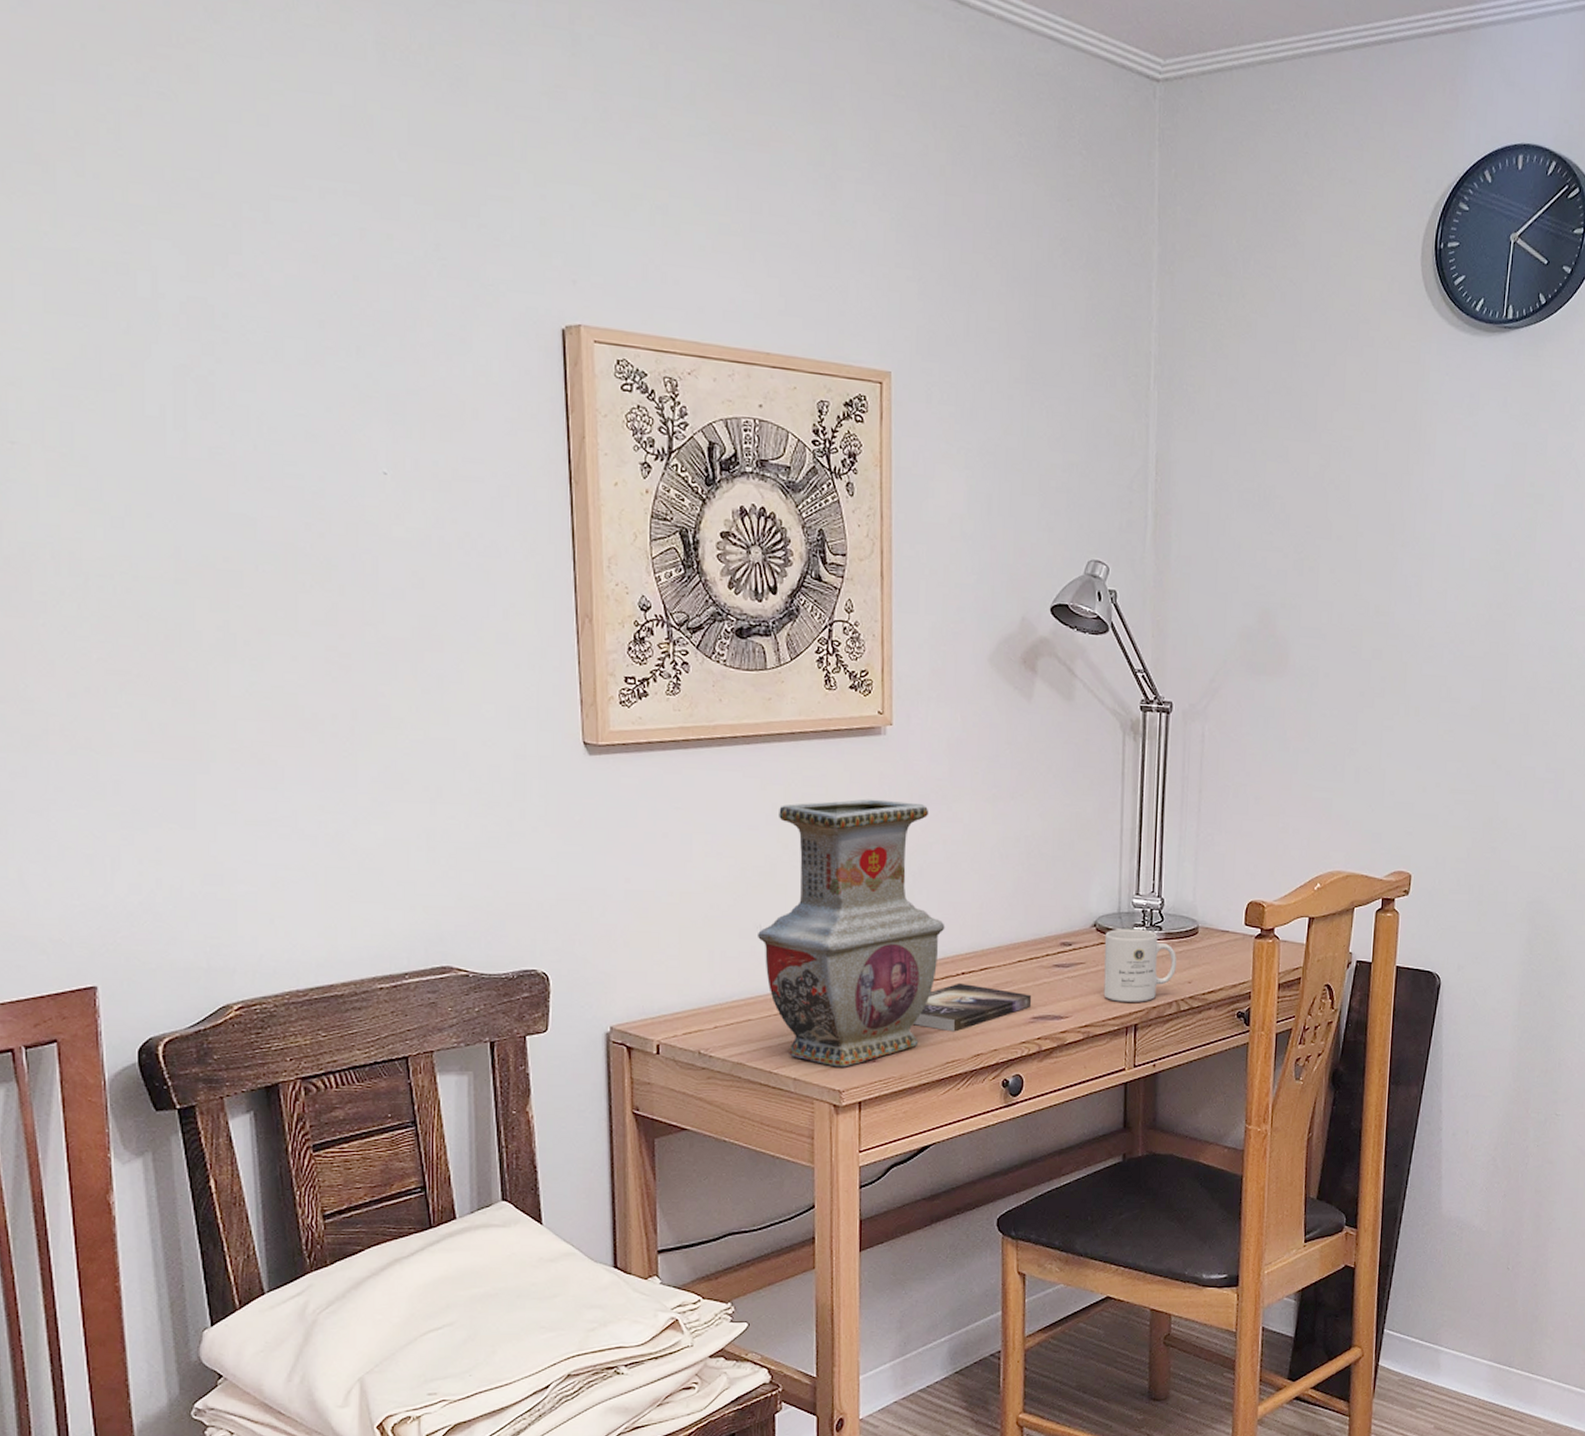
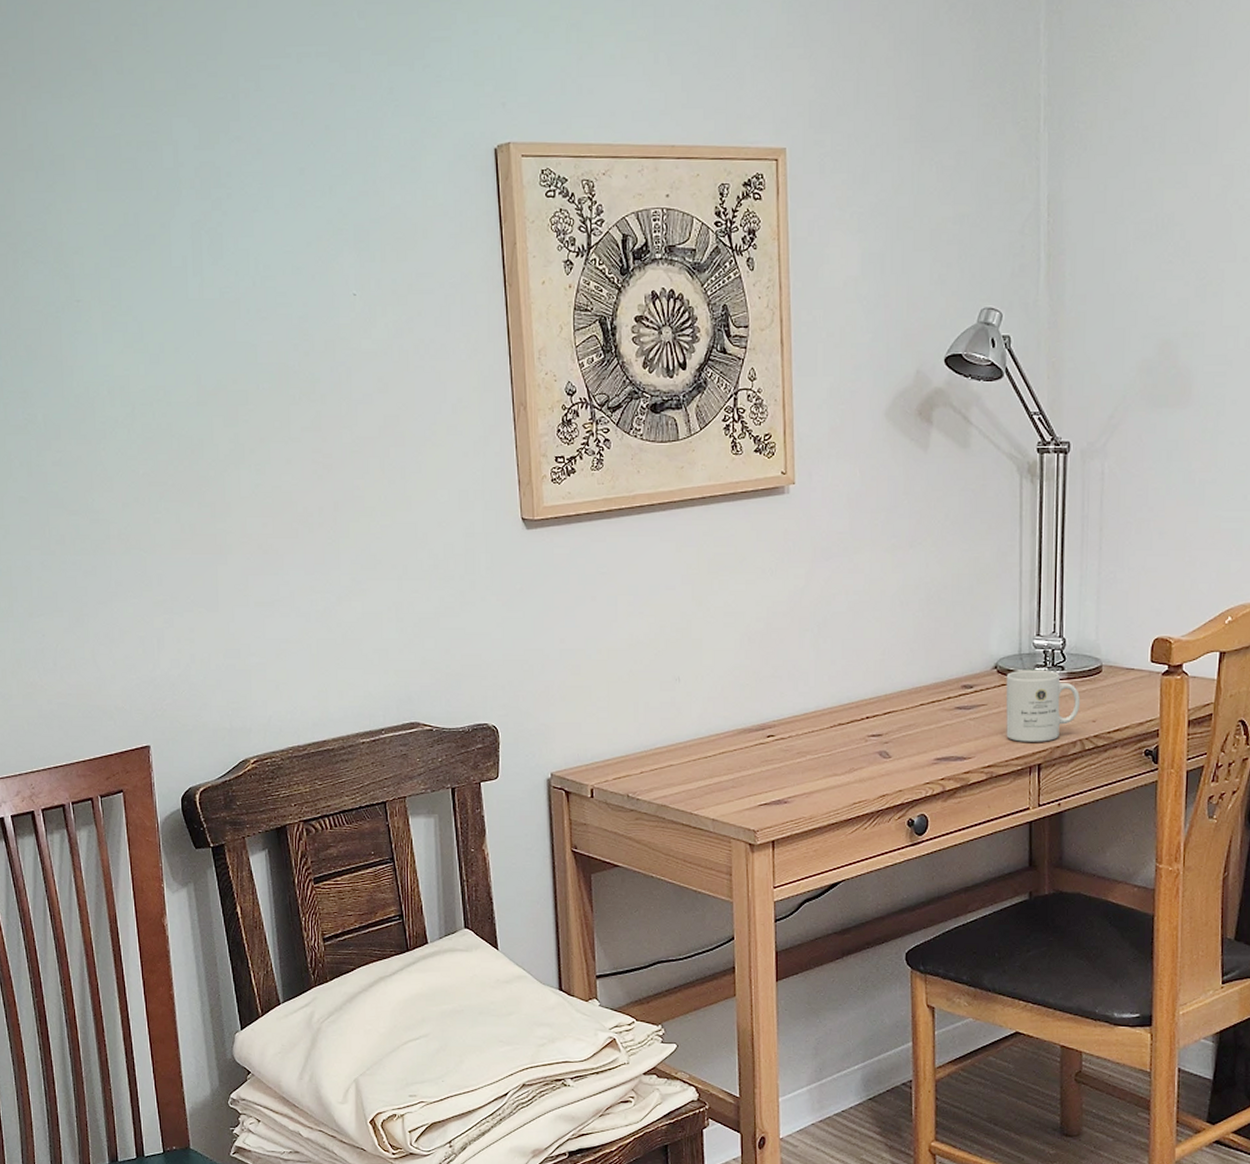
vase: present [758,799,945,1067] -> none [677,555,849,808]
book: present [914,982,1032,1032] -> none [822,726,935,774]

